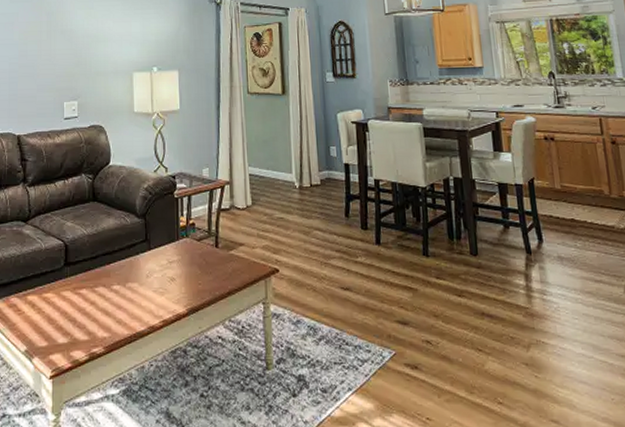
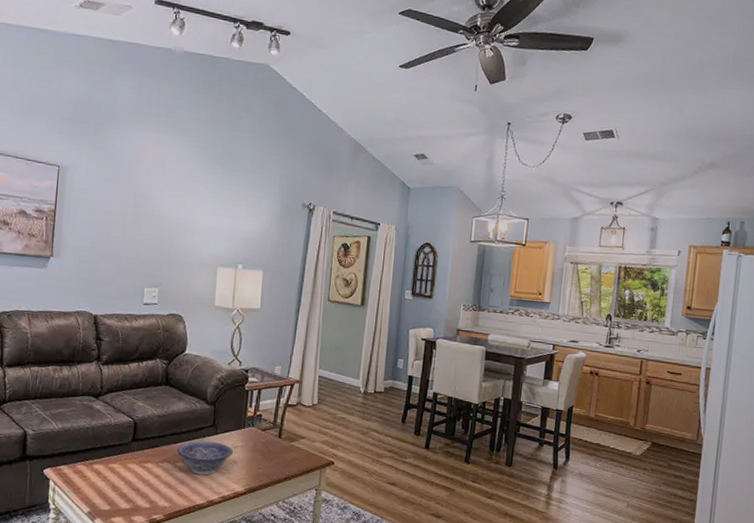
decorative bowl: none [110,258,170,297] -> present [176,440,234,475]

